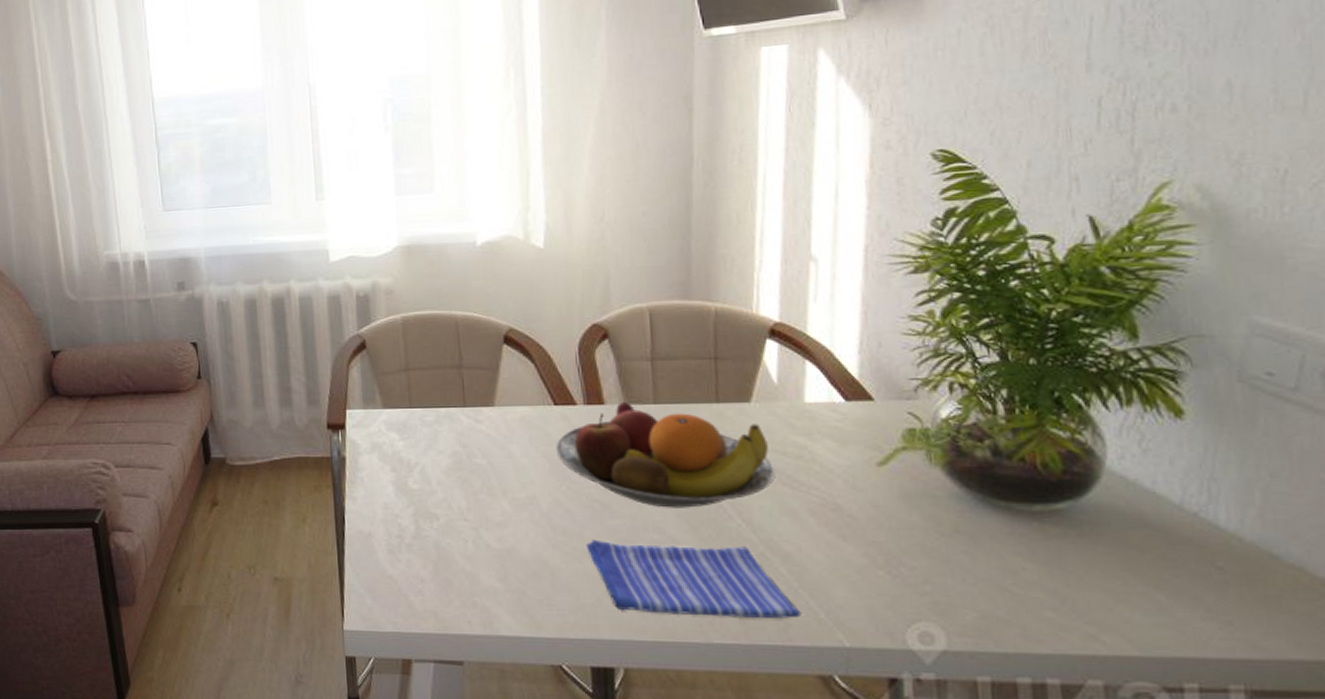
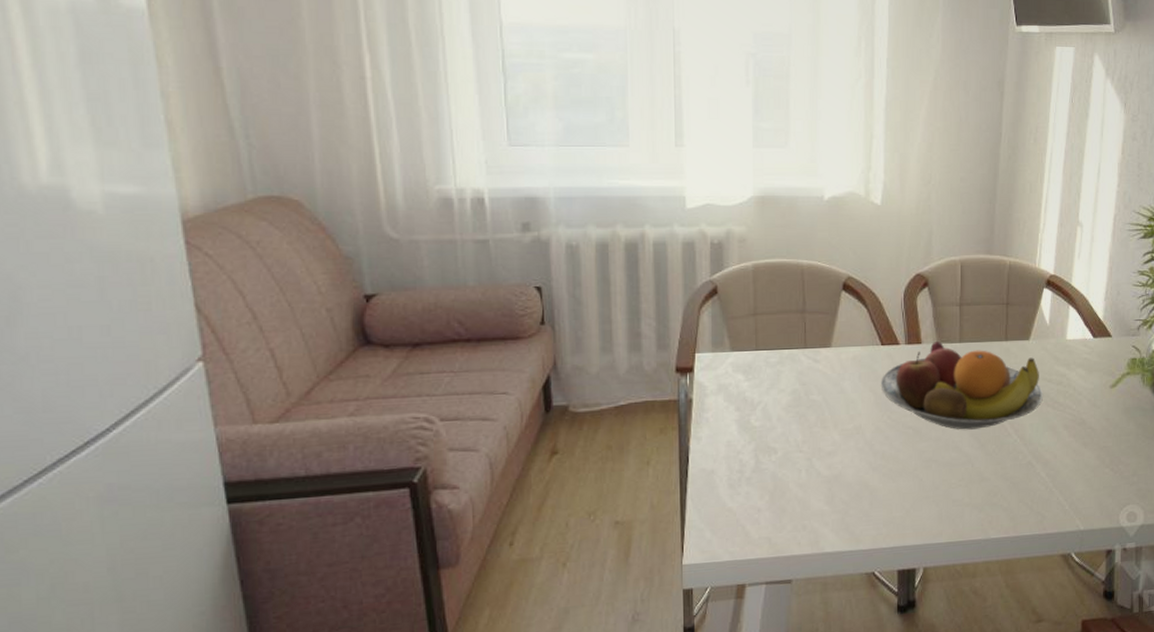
dish towel: present [586,539,802,618] -> none [900,457,1053,519]

